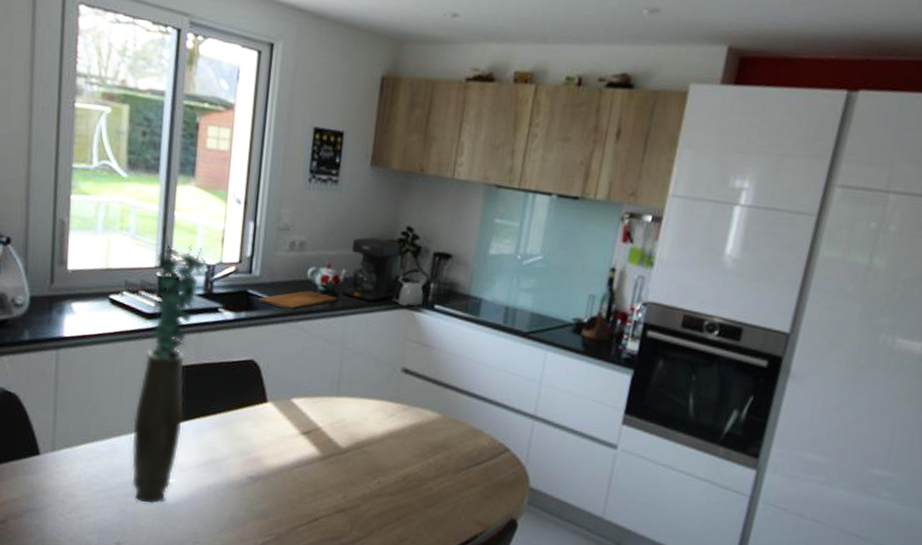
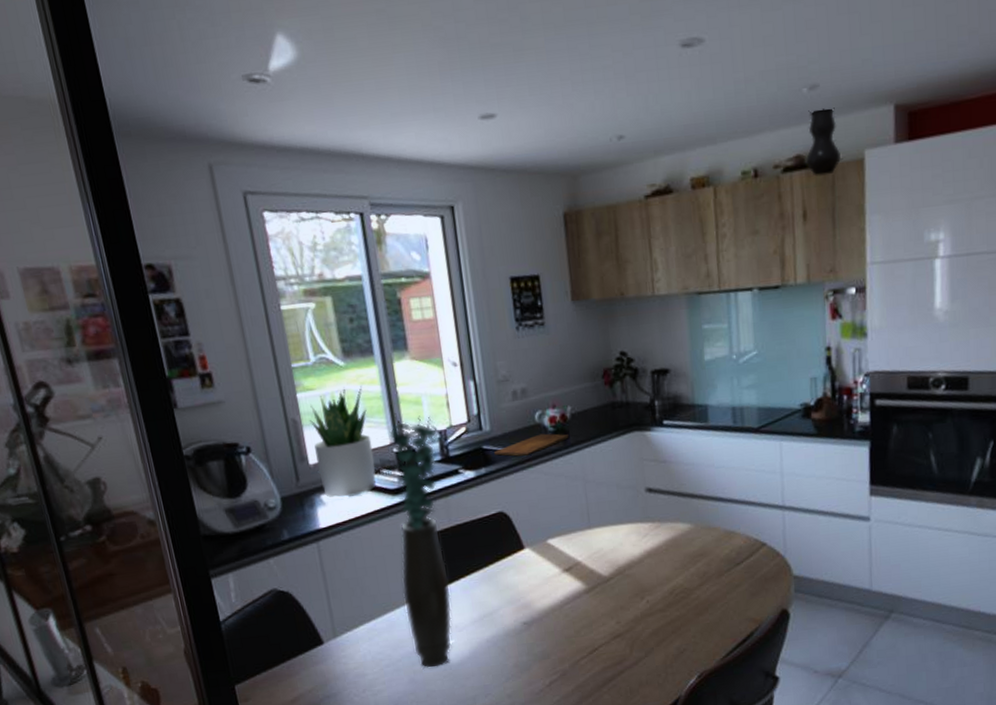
planter: none [75,200,139,312] -> present [310,386,376,498]
coffee maker: present [342,237,401,302] -> none [570,368,623,432]
kettle: present [392,268,426,306] -> none [620,390,651,429]
vase: none [630,32,670,100] -> present [805,107,841,176]

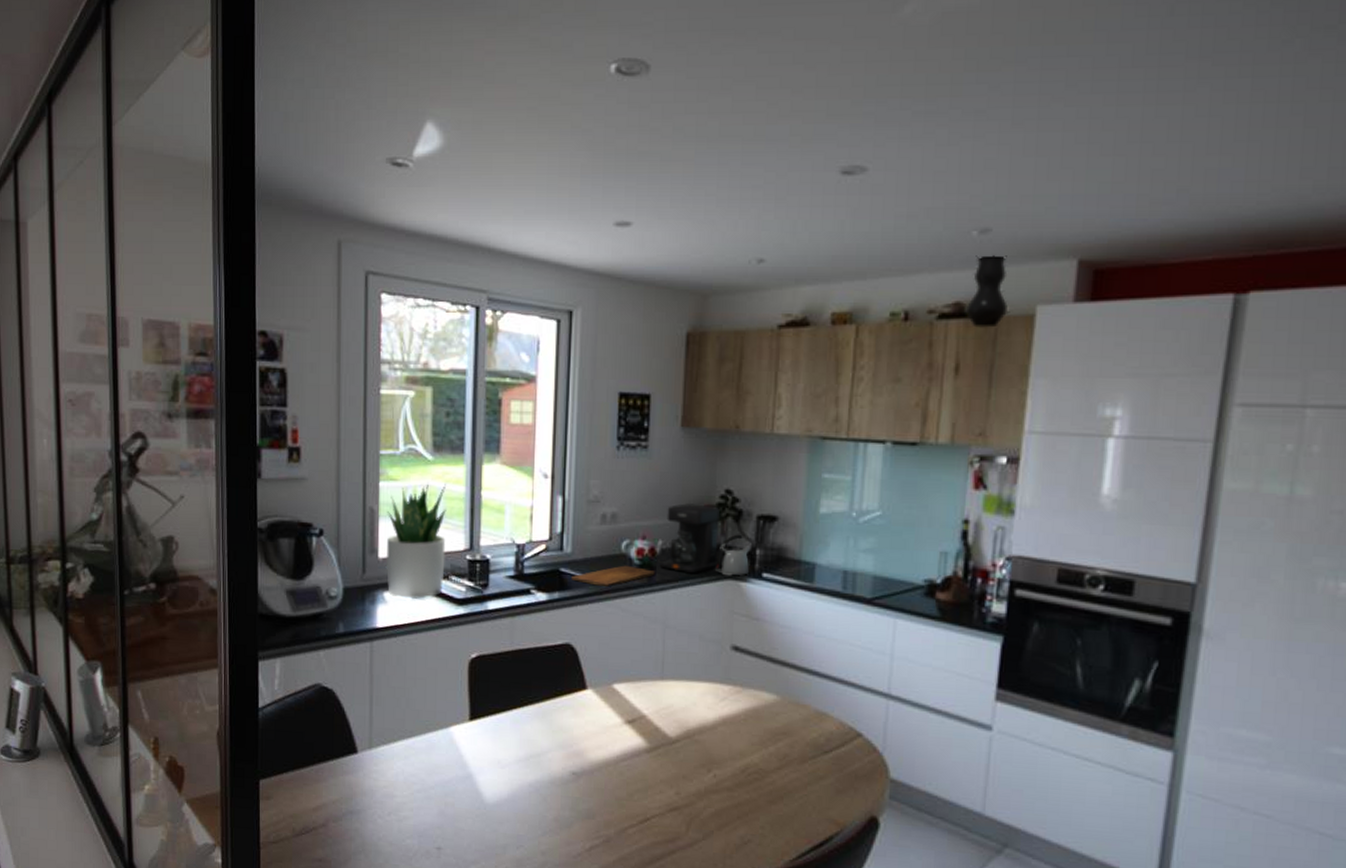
vase: present [389,413,452,668] -> none [448,518,515,804]
coffee maker: none [570,368,623,432] -> present [659,503,721,574]
kettle: none [620,390,651,429] -> present [714,534,751,576]

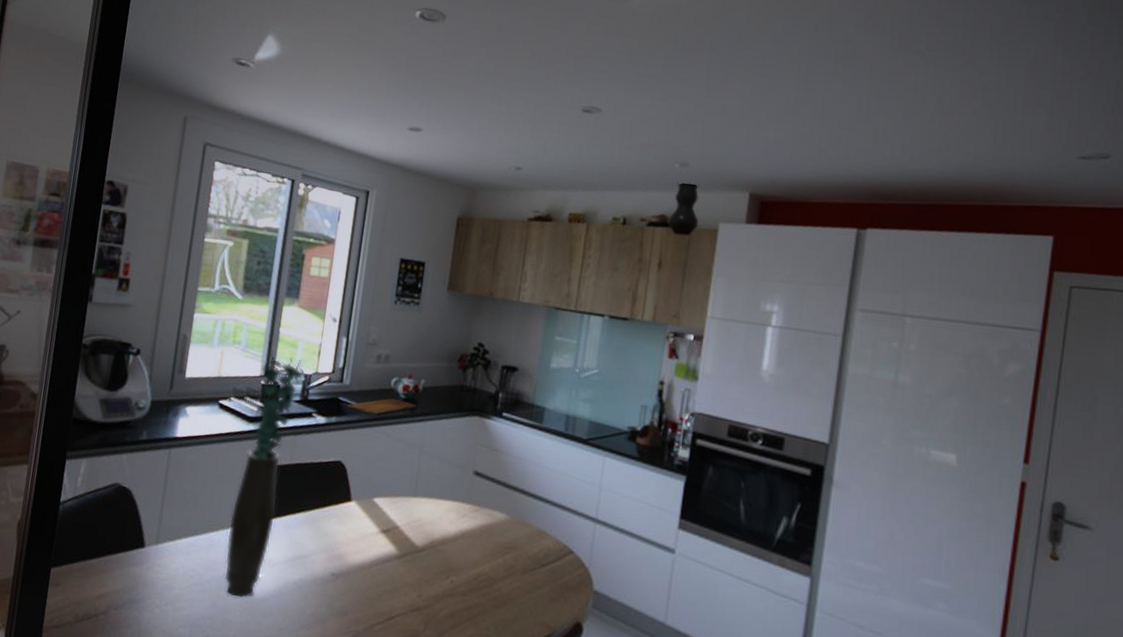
planter: present [386,483,446,599] -> none [190,318,251,415]
vase: none [448,518,515,804] -> present [224,350,303,598]
coffee maker: present [659,503,721,574] -> none [420,351,473,410]
kettle: present [714,534,751,576] -> none [465,379,495,413]

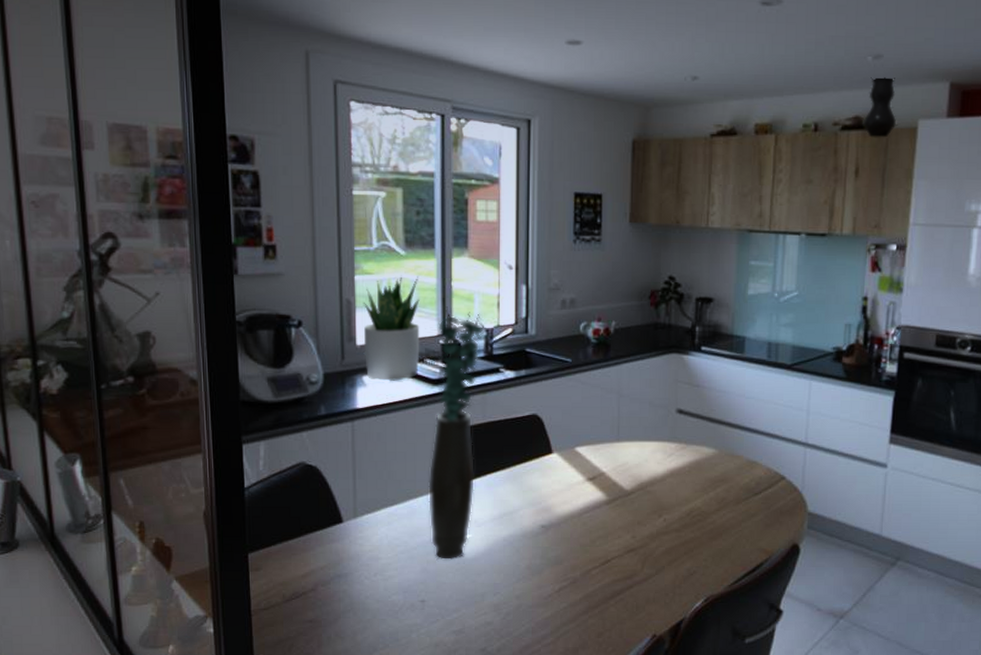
planter: none [190,318,251,415] -> present [363,276,420,381]
cutting board: present [347,398,417,416] -> none [535,344,610,364]

